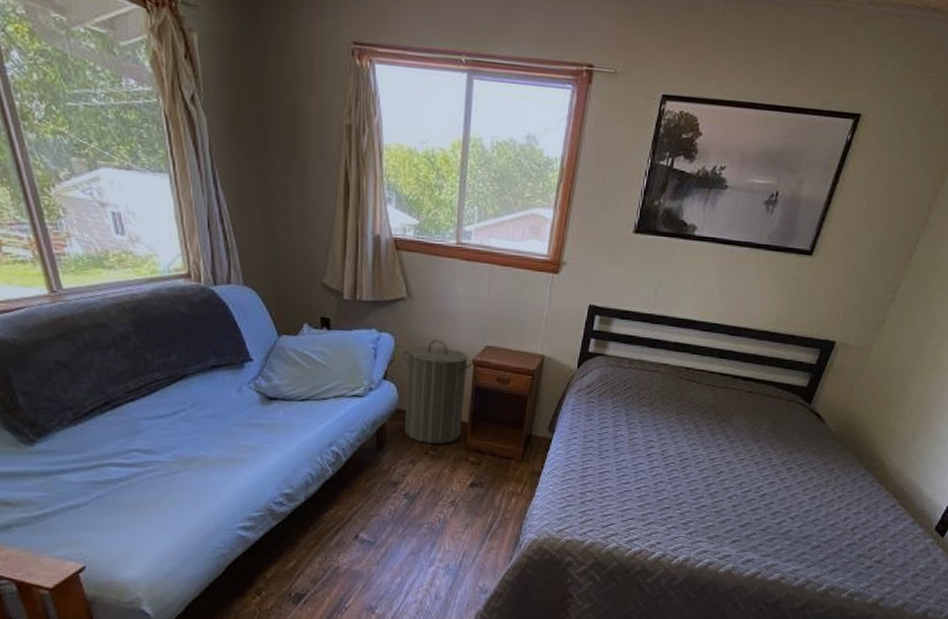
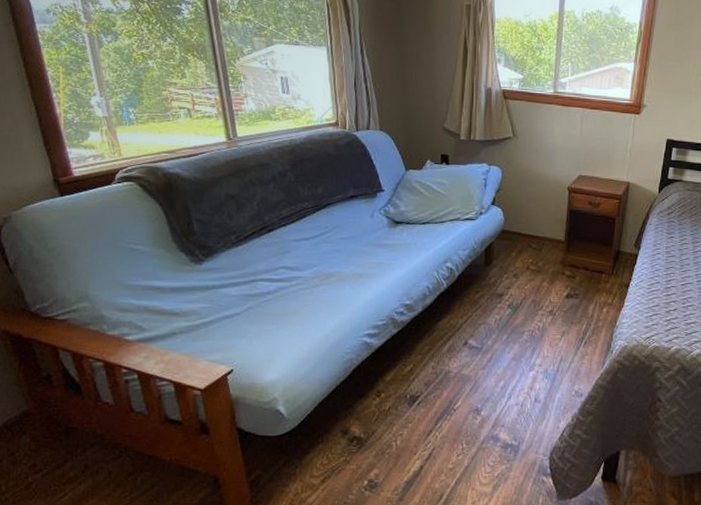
laundry hamper: present [403,339,474,444] -> none [508,170,569,260]

